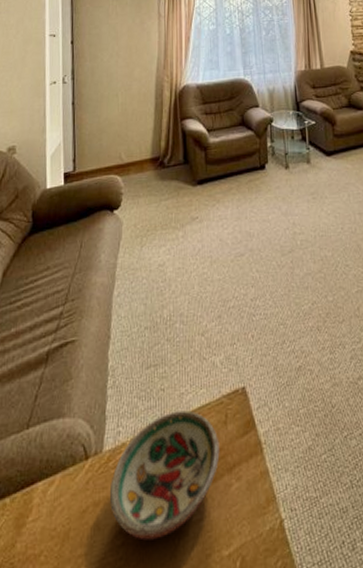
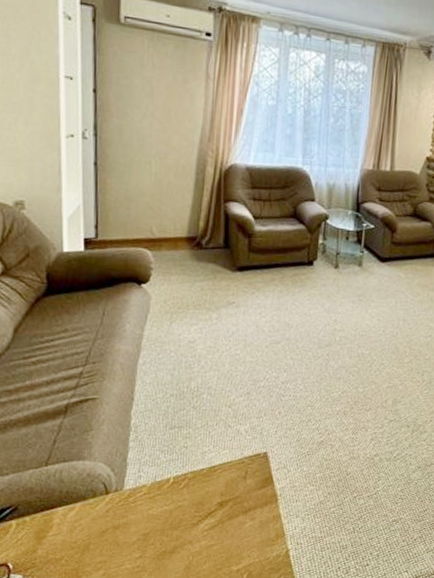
decorative bowl: present [109,410,220,540] -> none [128,465,238,556]

